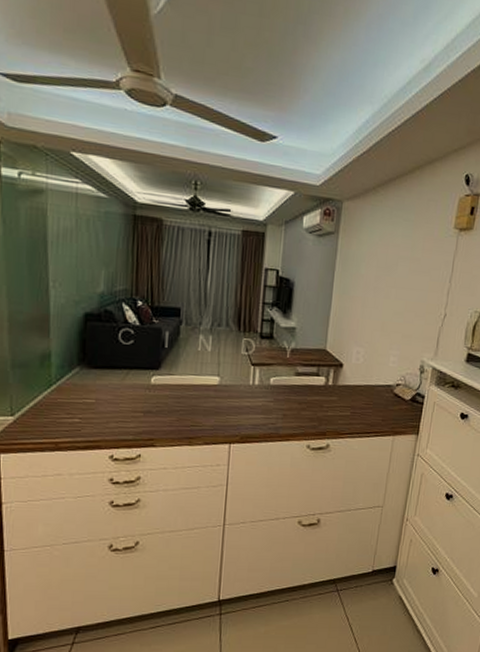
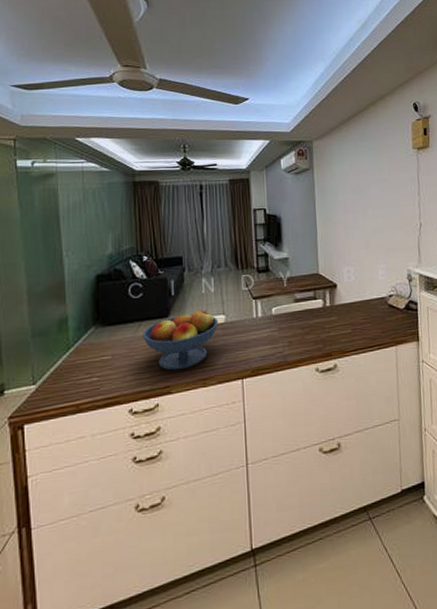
fruit bowl: none [130,367,211,425] -> present [143,309,218,371]

